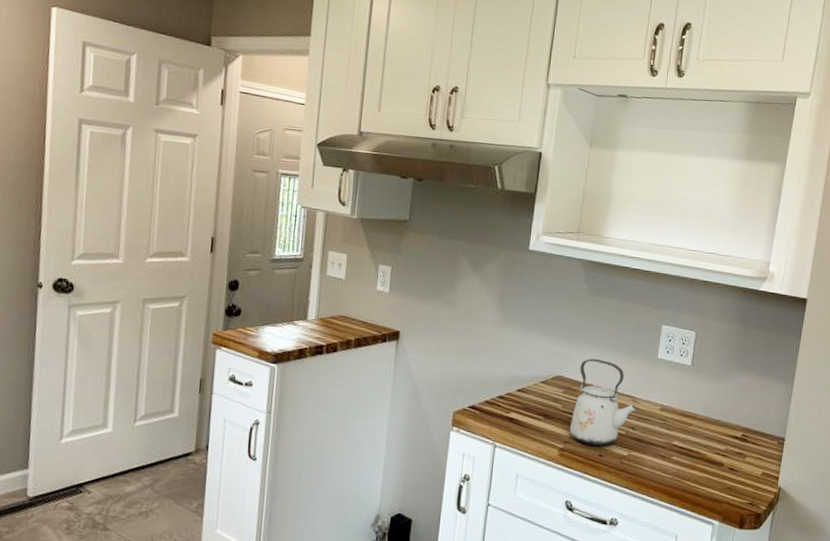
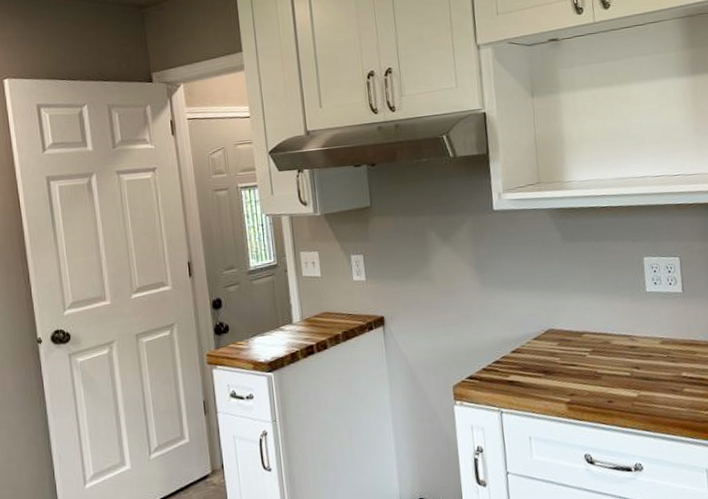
kettle: present [569,358,637,446] -> none [569,304,637,393]

